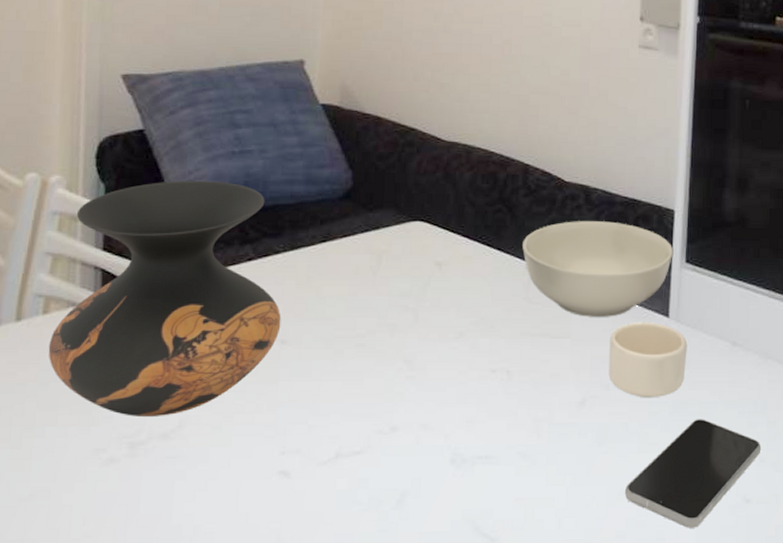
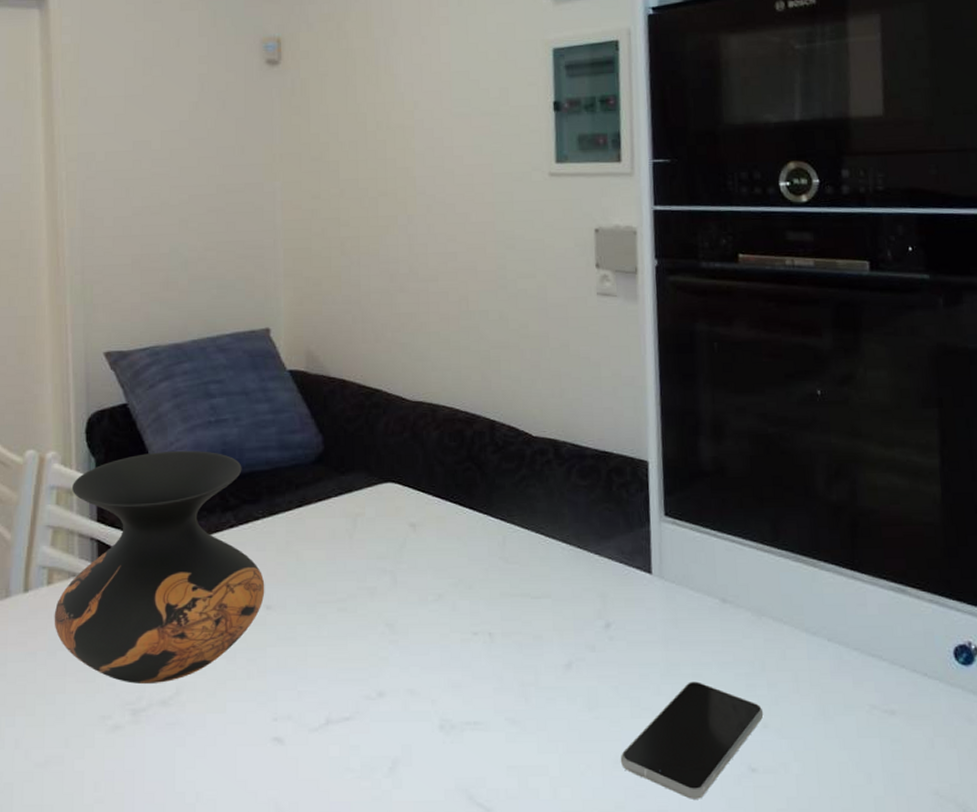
bowl: present [522,221,674,317] -> none [495,475,651,576]
mug: present [609,322,687,398] -> none [591,579,675,660]

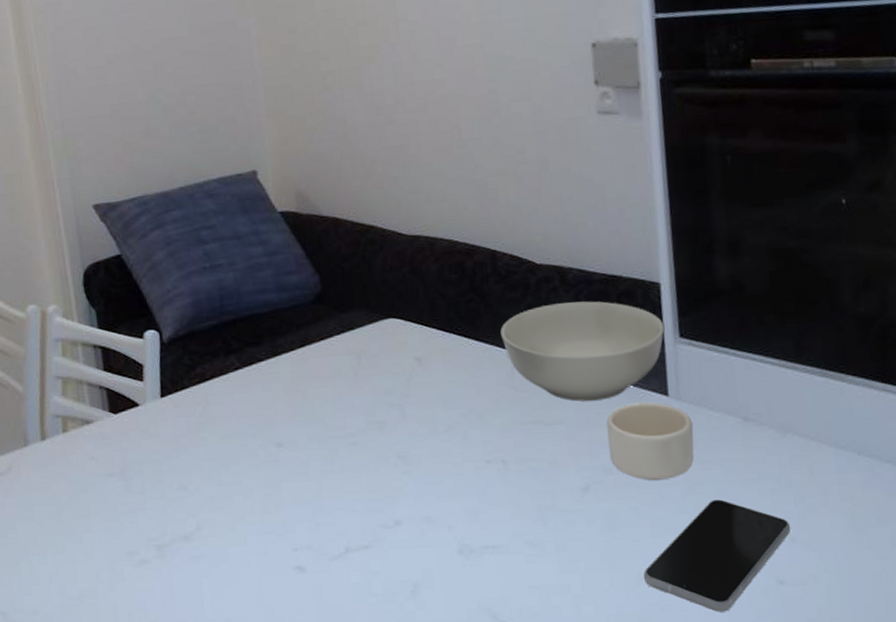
vase: present [54,450,265,684] -> none [72,297,275,521]
bowl: none [495,475,651,576] -> present [500,301,665,402]
mug: none [591,579,675,660] -> present [606,402,694,481]

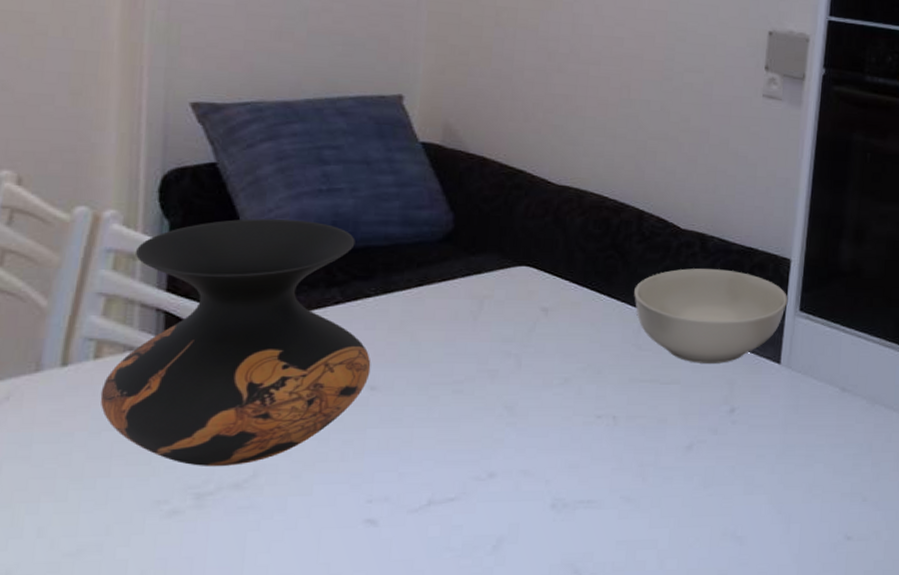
vase: none [72,297,275,521] -> present [100,218,371,466]
mug: present [606,402,694,481] -> none [717,369,798,442]
mobile phone: present [644,499,791,612] -> none [729,461,865,565]

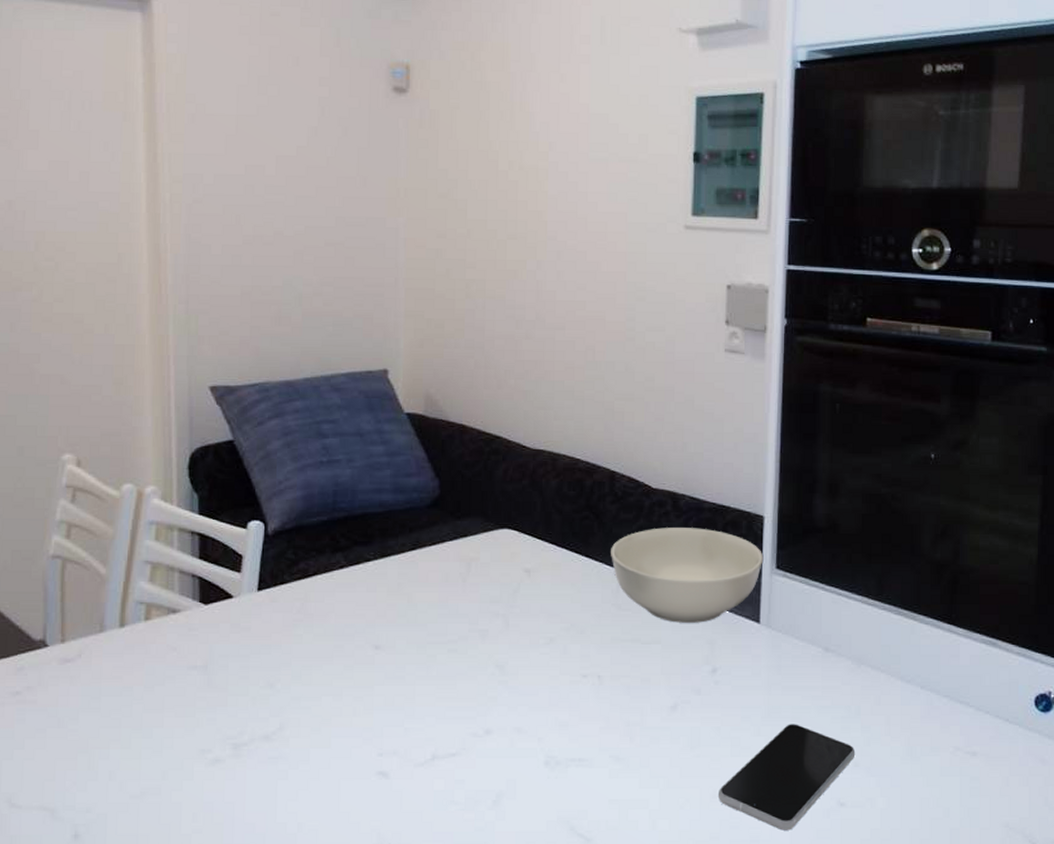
vase: present [100,218,371,466] -> none [151,489,374,719]
mobile phone: none [729,461,865,565] -> present [719,724,856,830]

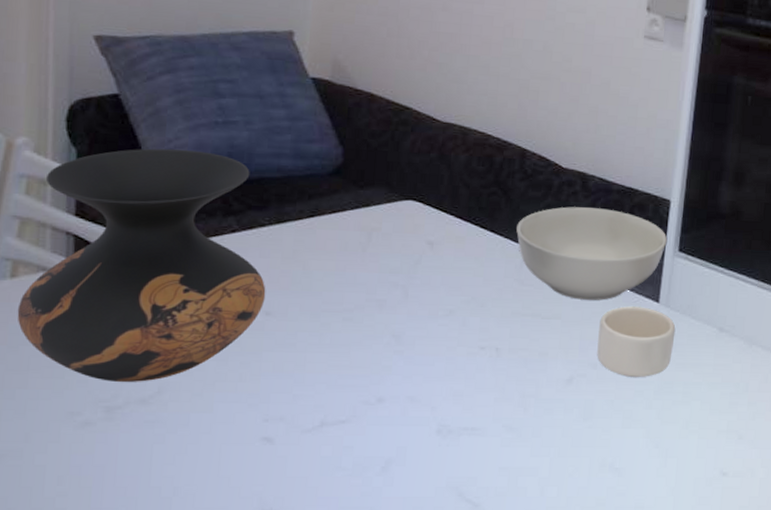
vase: none [151,489,374,719] -> present [17,148,266,382]
mug: none [700,628,779,703] -> present [597,306,676,378]
mobile phone: present [719,724,856,830] -> none [607,398,741,498]

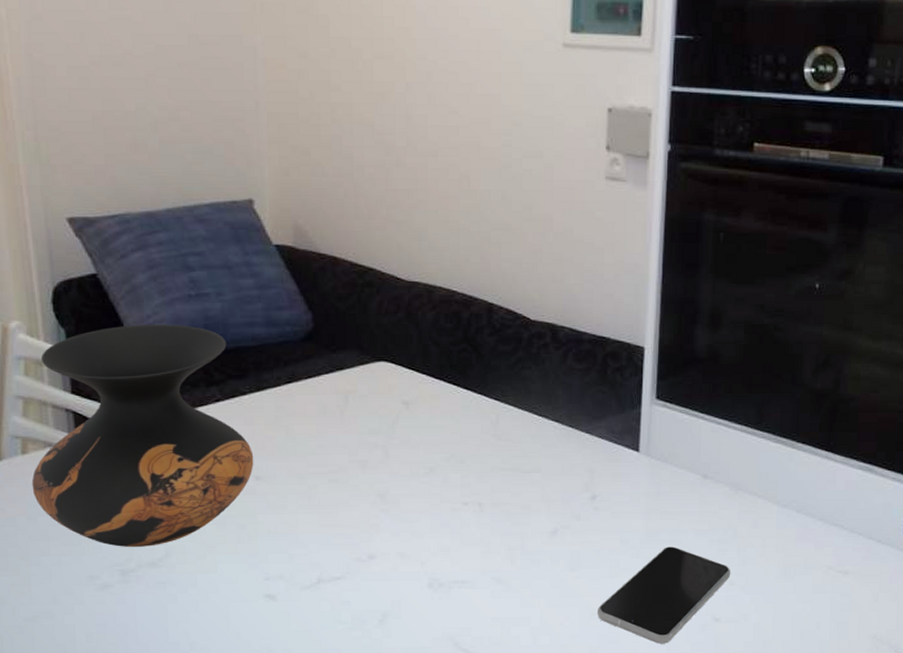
bowl: present [516,206,668,300] -> none [490,359,644,452]
mug: present [597,306,676,378] -> none [579,457,658,528]
mobile phone: none [607,398,741,498] -> present [598,546,731,644]

